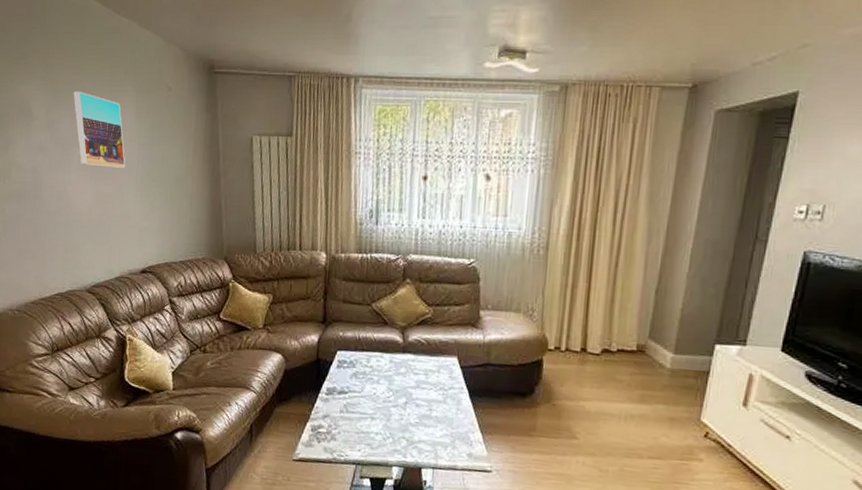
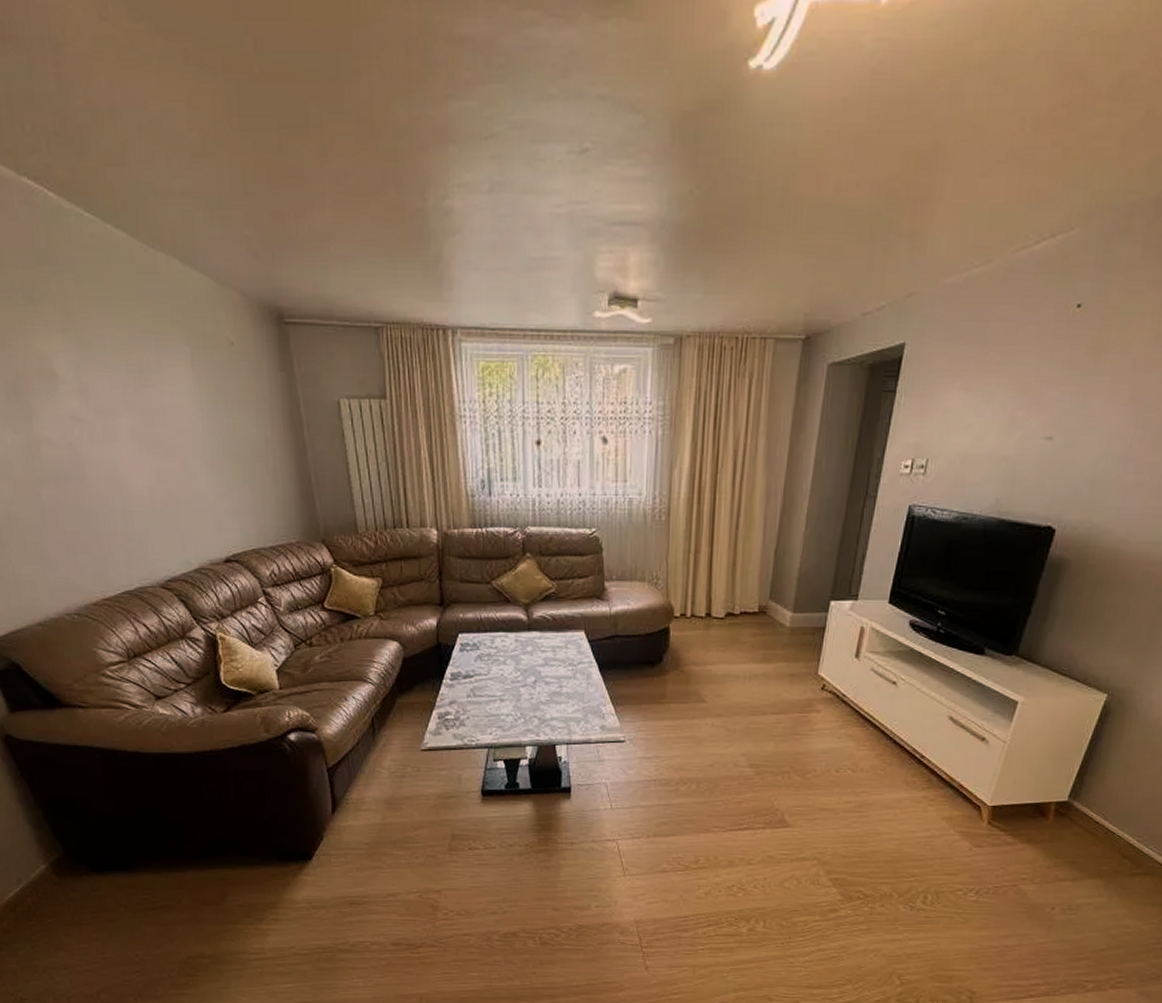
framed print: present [73,91,126,168] -> none [107,347,189,441]

